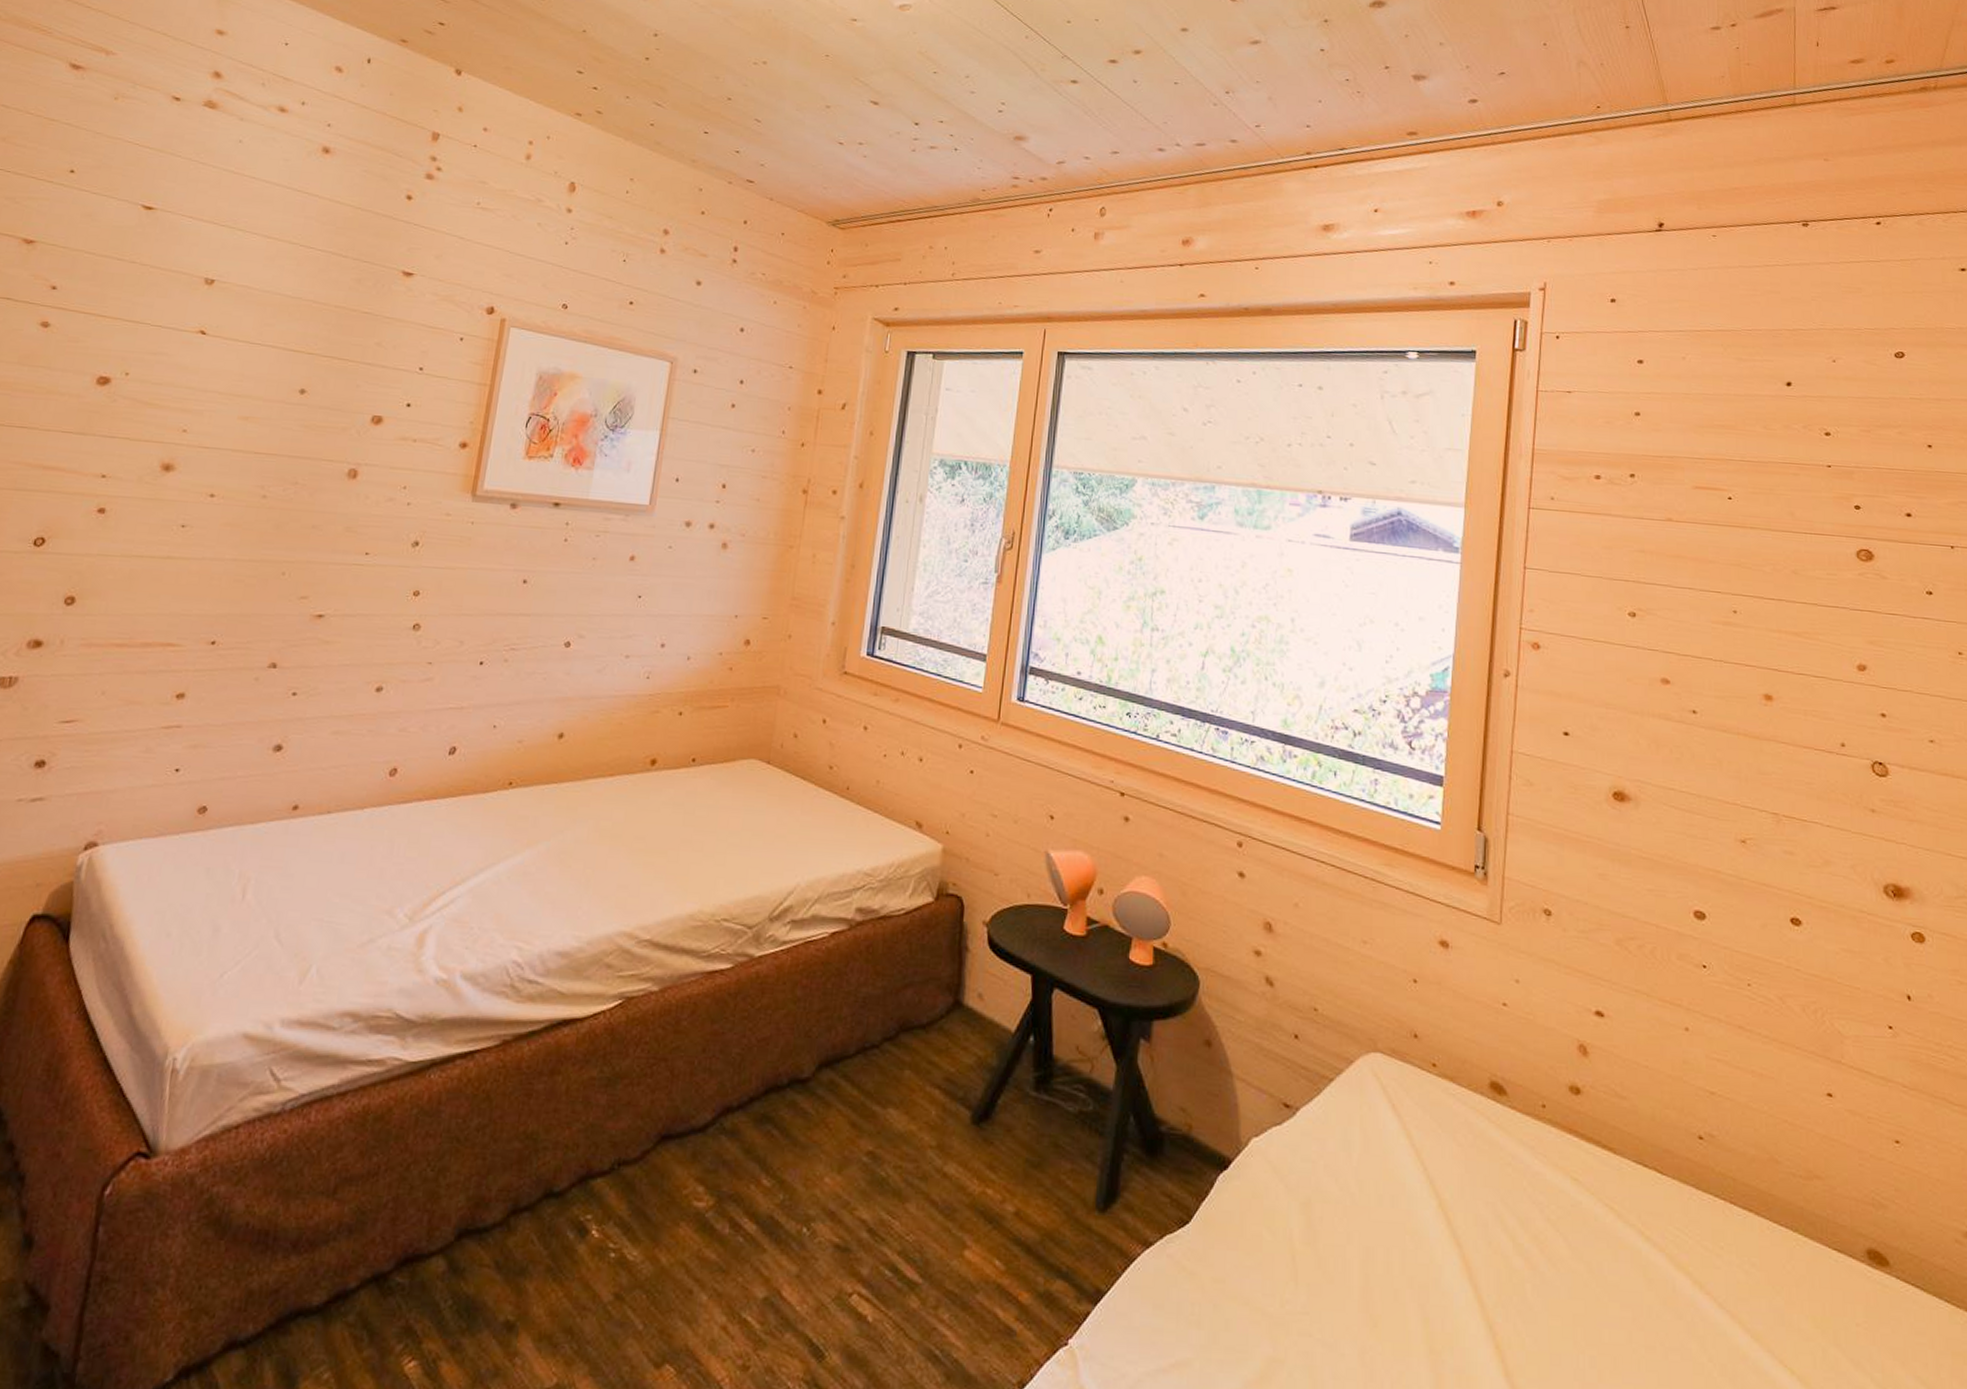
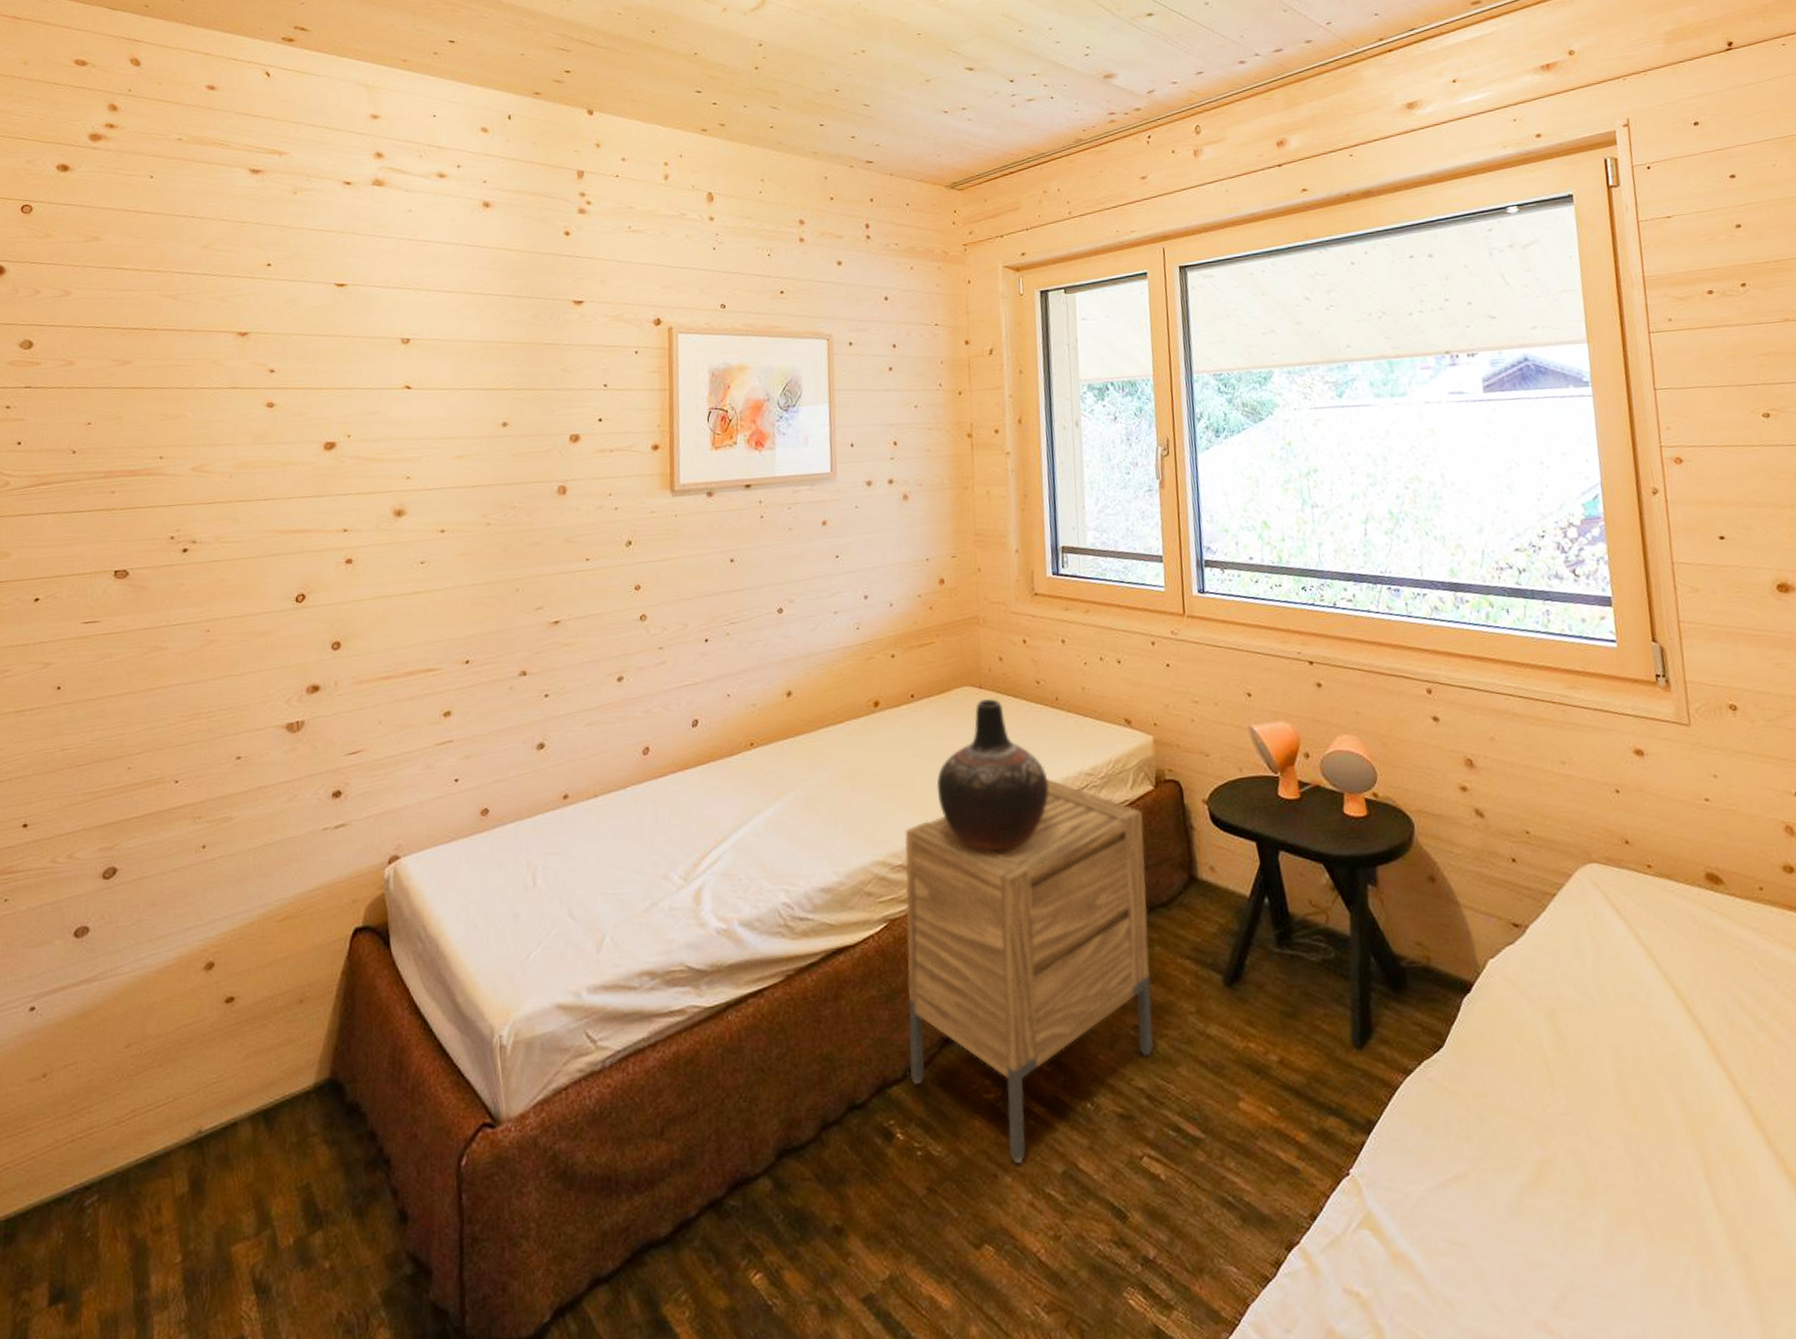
nightstand: none [618,871,917,1283] -> present [904,777,1154,1164]
vase: none [701,776,823,942] -> present [936,699,1049,851]

